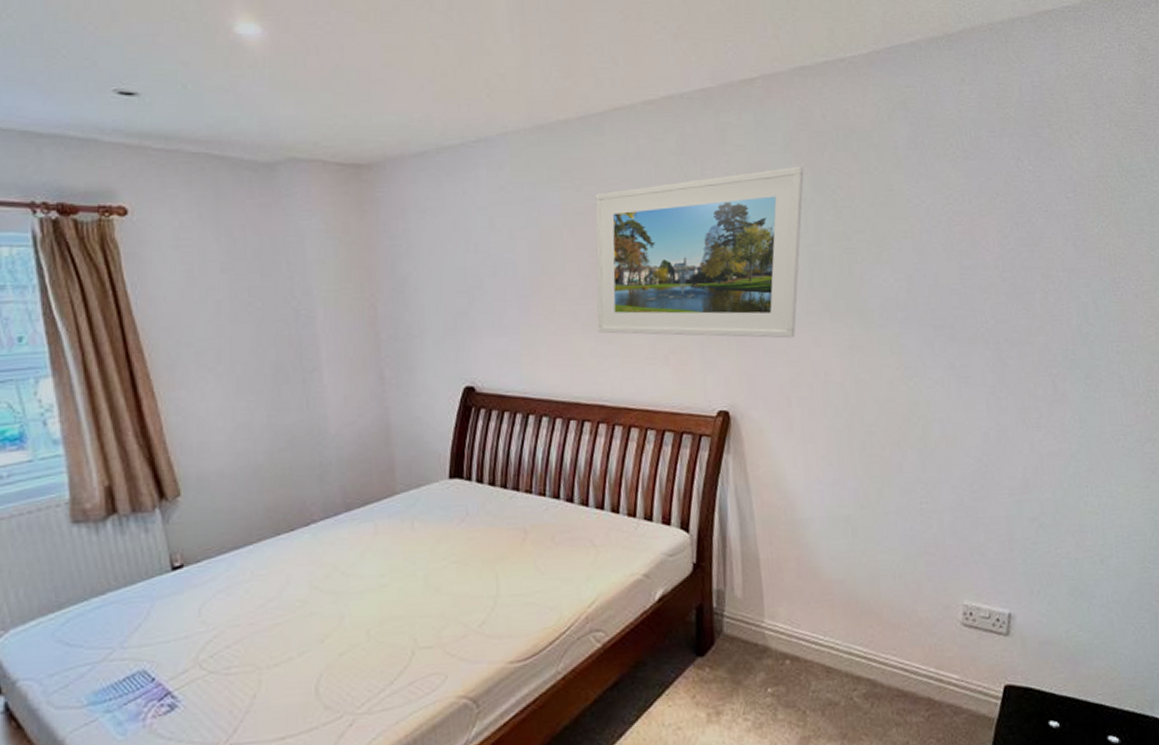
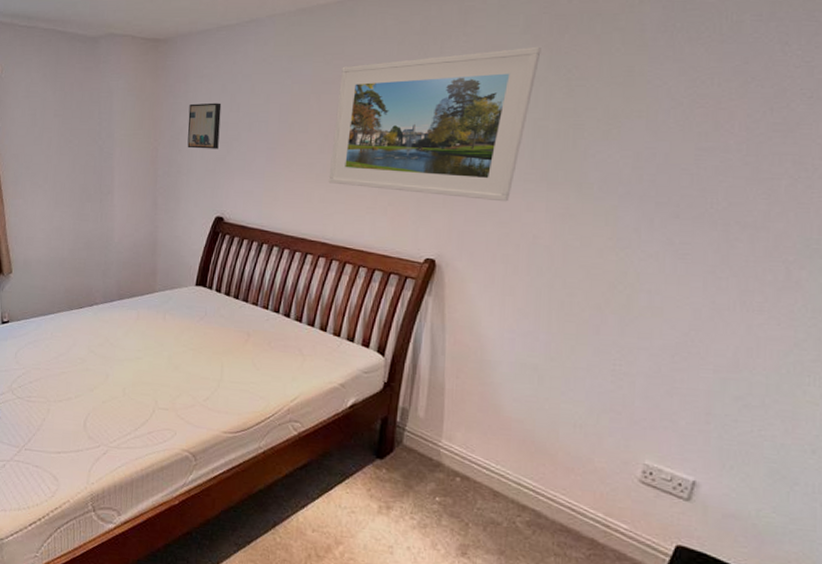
wall art: none [412,243,457,303] -> present [187,103,222,149]

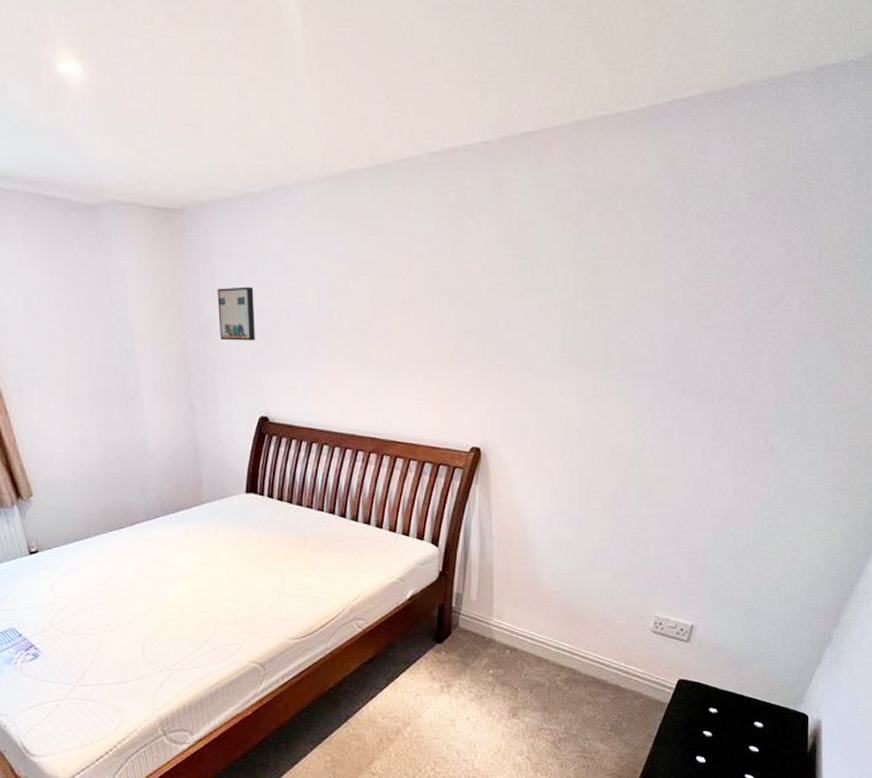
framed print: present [328,46,541,202] -> none [374,223,570,386]

